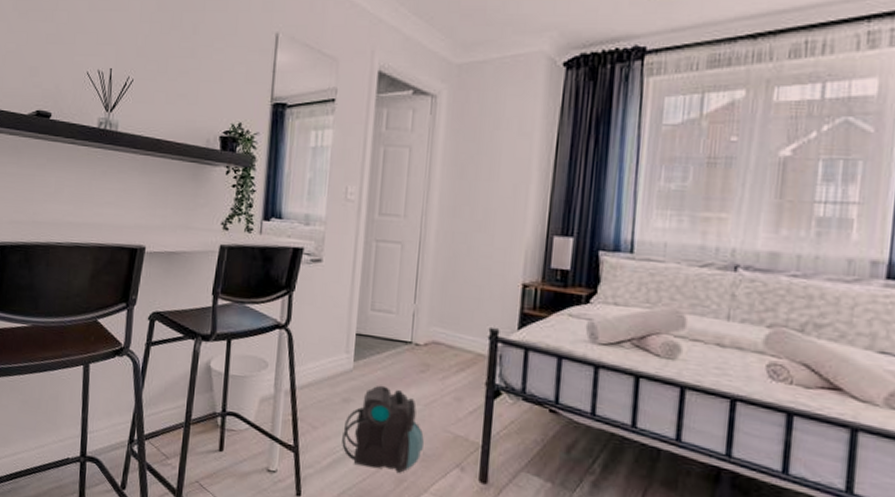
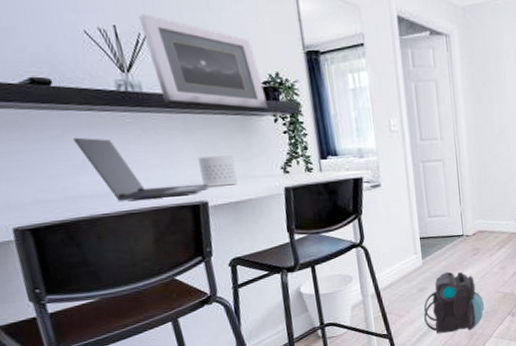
laptop: none [52,167,150,238] -> present [72,137,209,201]
picture frame: none [132,59,225,161] -> present [139,13,269,111]
mug: none [145,200,179,234] -> present [197,155,238,187]

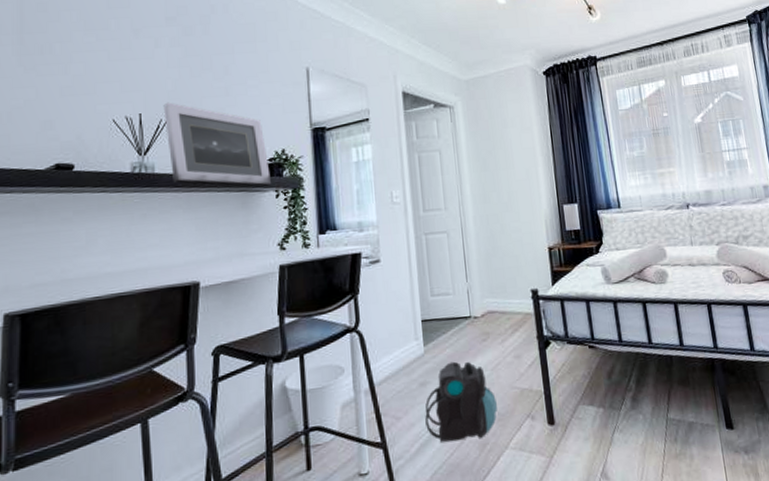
laptop: present [72,137,209,201] -> none [81,218,202,283]
mug: present [197,155,238,187] -> none [195,232,232,267]

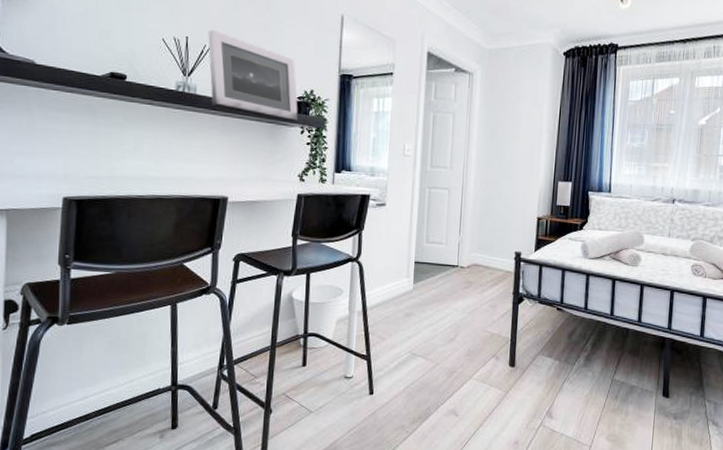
backpack: present [425,361,497,442] -> none [405,300,469,366]

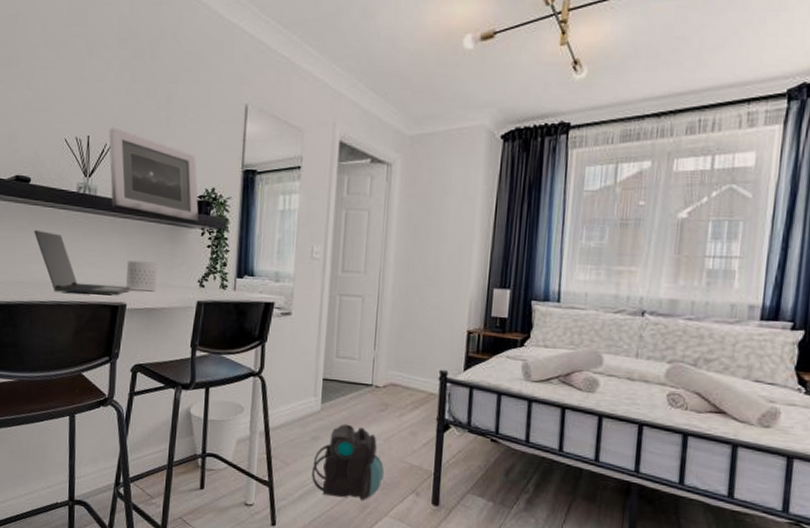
laptop: none [130,126,231,190] -> present [33,229,130,296]
mug: none [227,156,258,186] -> present [125,260,157,292]
backpack: none [405,300,469,366] -> present [312,423,384,500]

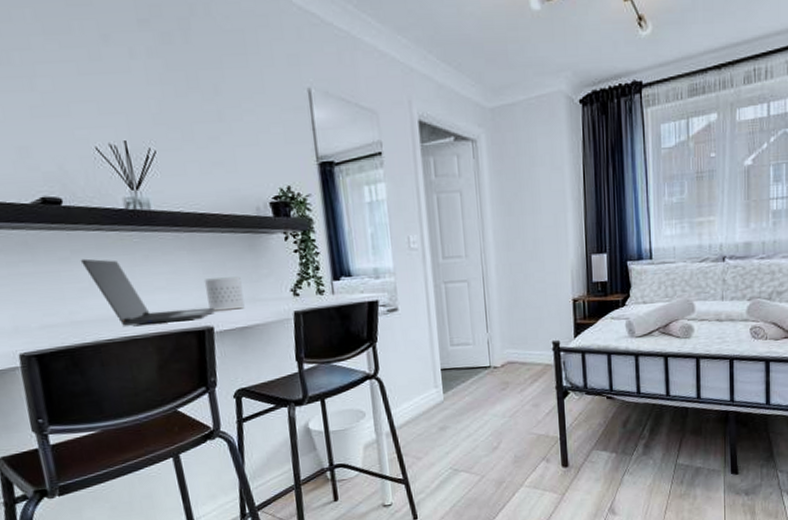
picture frame: present [109,127,200,224] -> none [149,127,280,228]
backpack: present [312,423,384,500] -> none [445,408,514,480]

